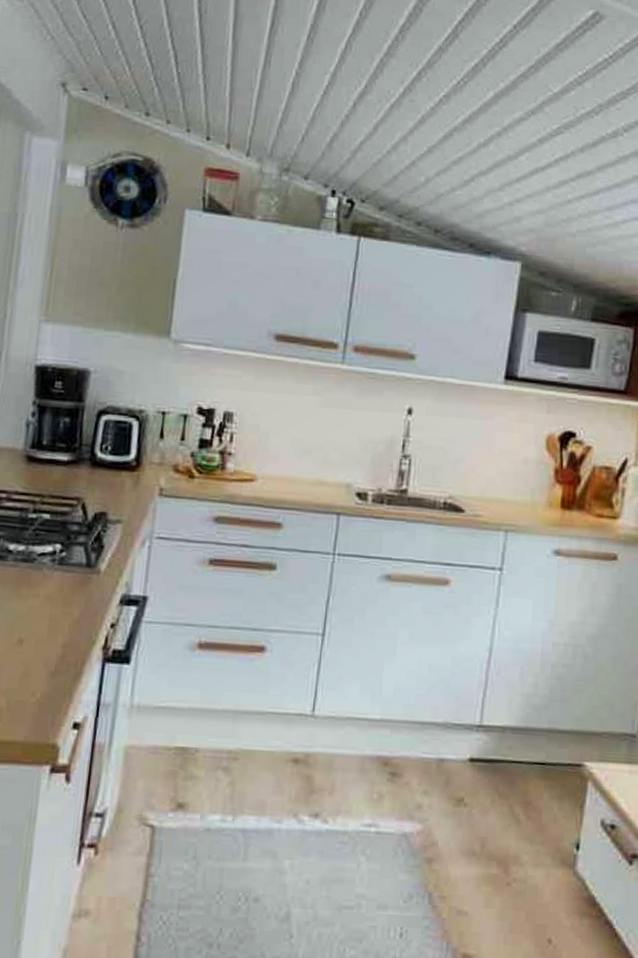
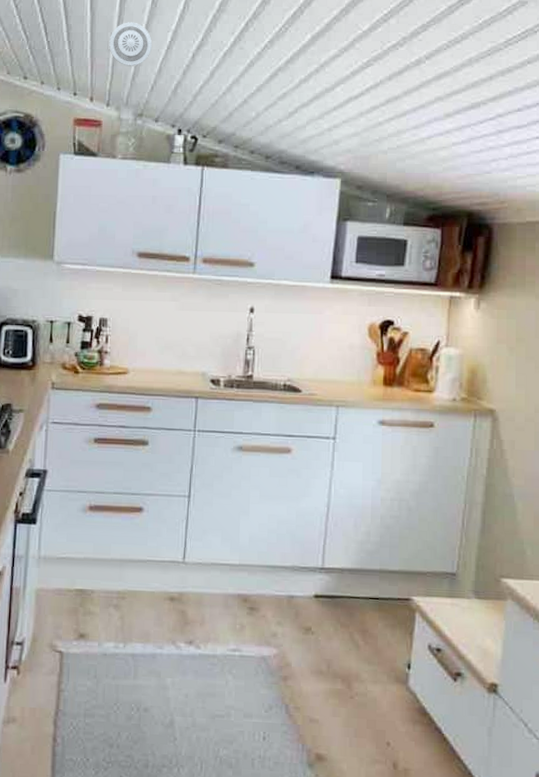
smoke detector: none [253,58,306,111] -> present [109,22,153,66]

